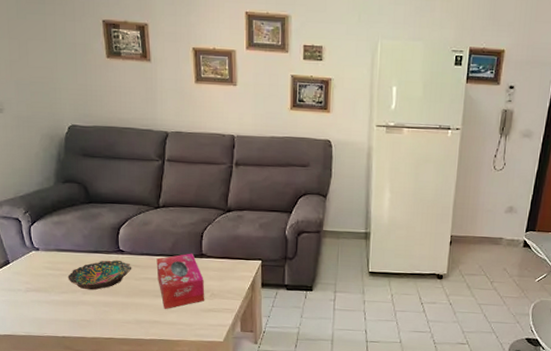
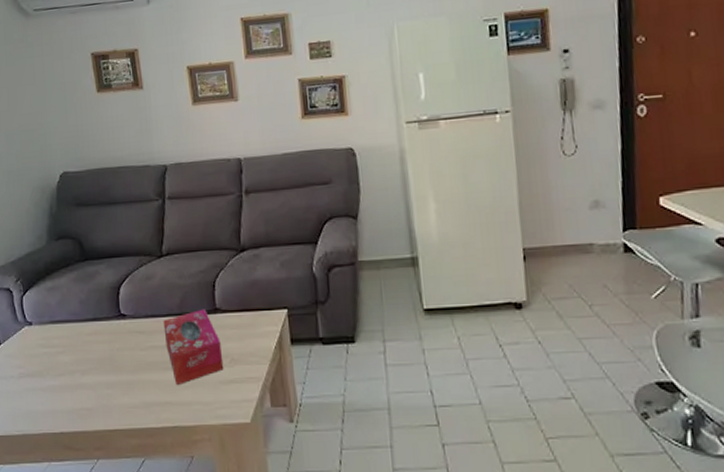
bowl: present [67,259,132,290] -> none [64,326,136,369]

